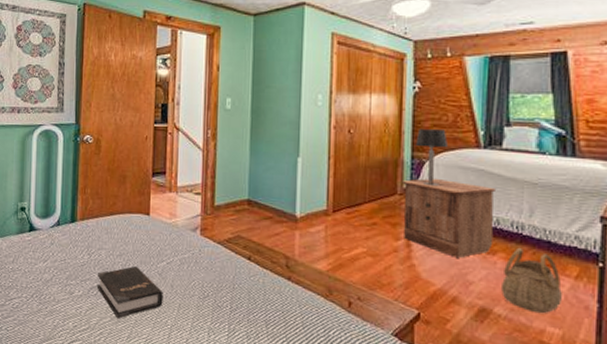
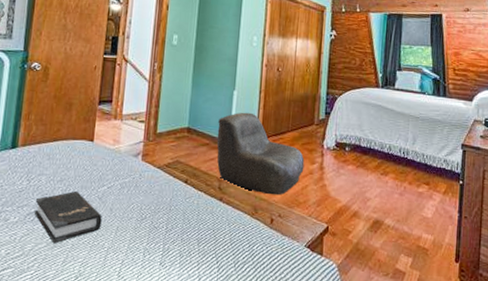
armchair: none [281,181,387,276] -> present [216,112,305,196]
nightstand: present [401,178,497,258] -> none [318,111,390,178]
table lamp: present [415,129,449,187] -> none [330,70,356,119]
basket: present [501,247,562,314] -> none [391,169,434,224]

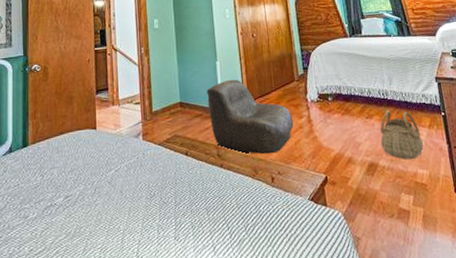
hardback book: present [34,190,102,244] -> none [50,178,114,234]
basket: none [391,169,434,224] -> present [380,109,424,160]

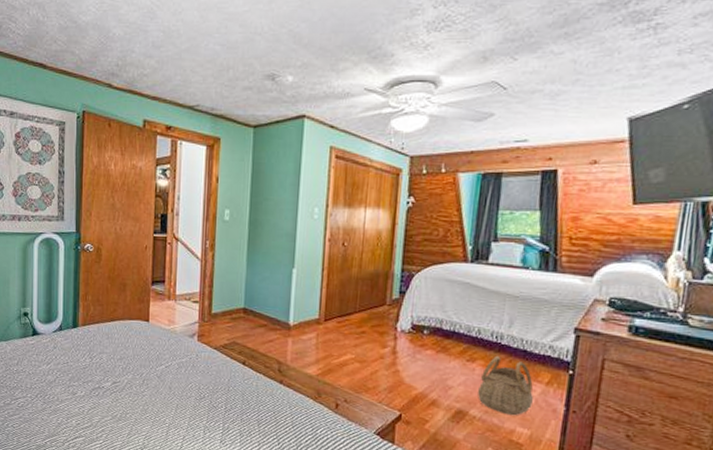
armchair: present [207,79,294,154] -> none [275,291,374,380]

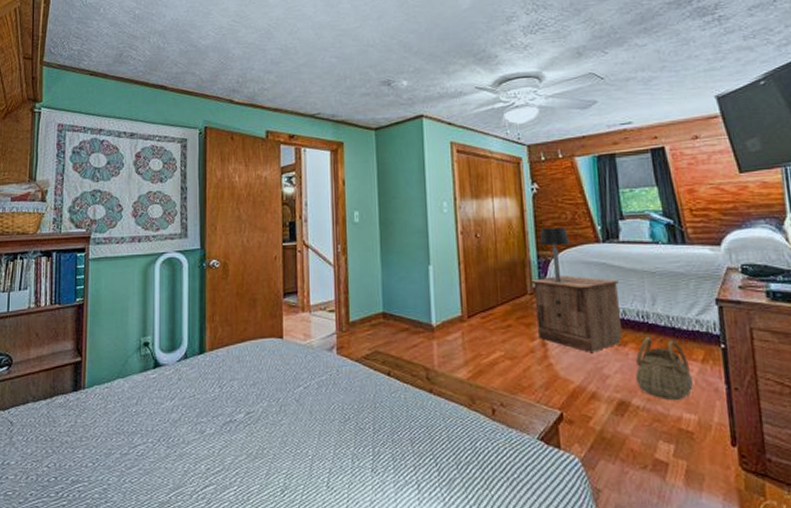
nightstand: none [390,290,480,365] -> present [530,275,623,352]
table lamp: none [406,243,438,298] -> present [539,228,571,284]

